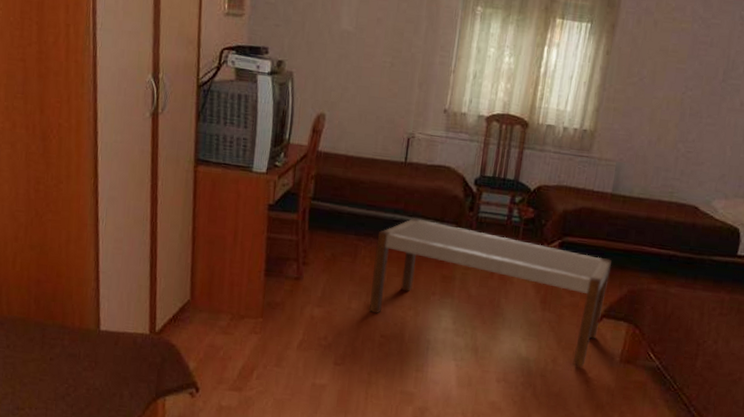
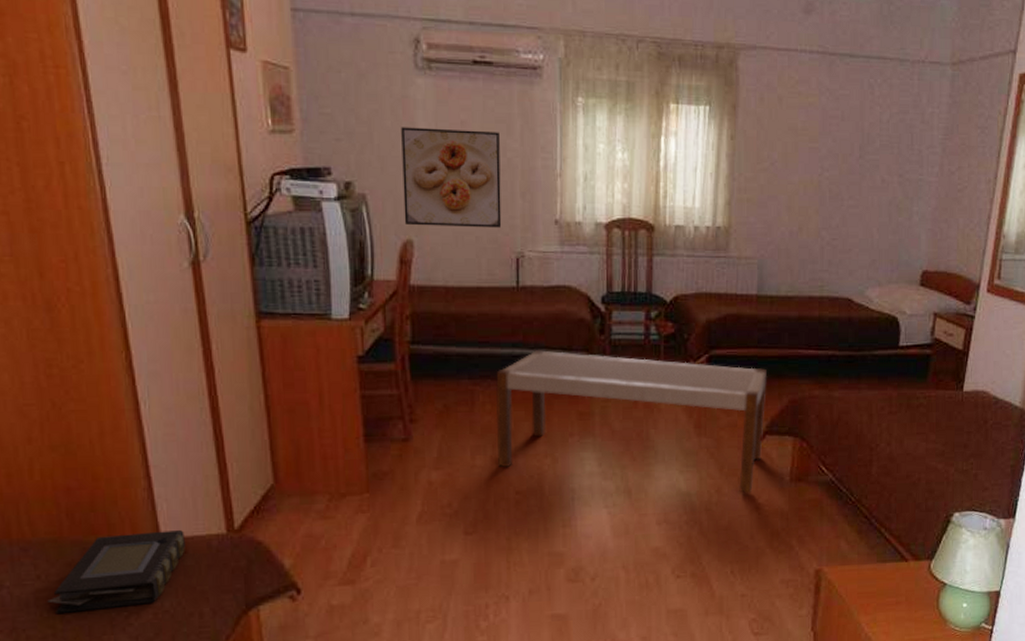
book: none [12,321,118,381] -> present [47,530,185,615]
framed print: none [320,19,408,111] -> present [401,127,502,228]

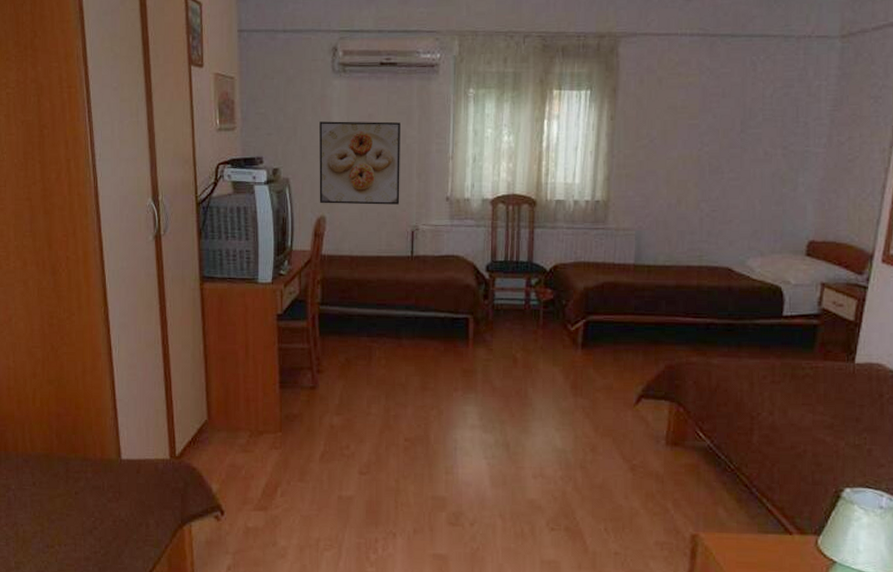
book: present [47,530,185,615] -> none [39,453,139,515]
bench: present [496,350,768,494] -> none [389,312,644,455]

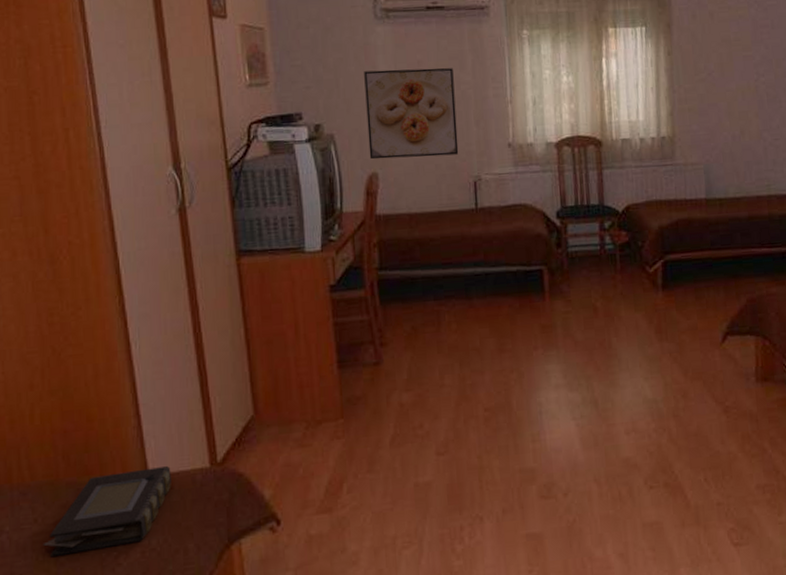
book: none [39,453,139,515] -> present [43,466,171,558]

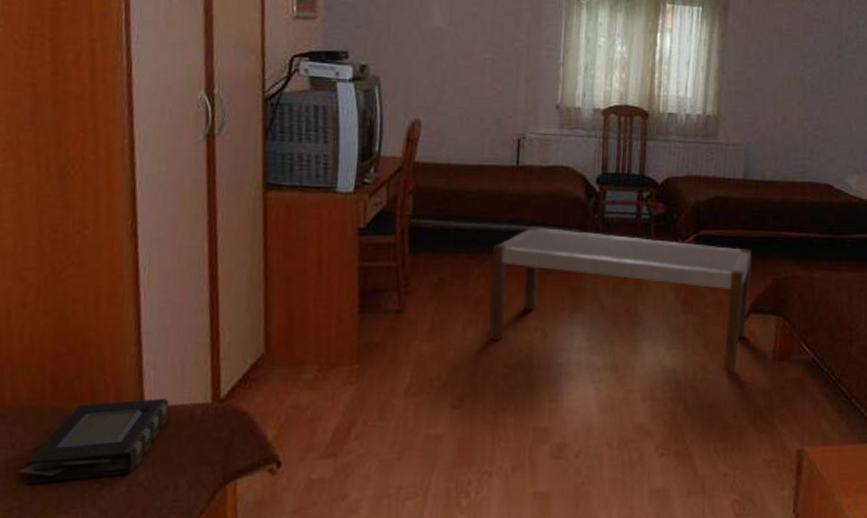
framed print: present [364,68,459,160] -> none [414,17,508,111]
bench: none [460,267,725,397] -> present [488,226,753,372]

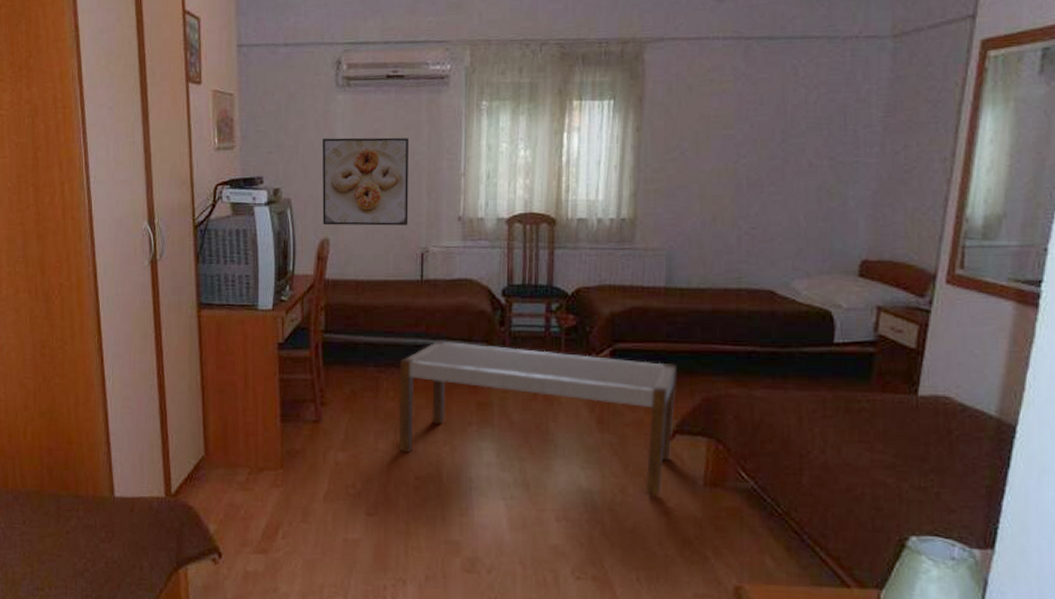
book: present [18,399,169,486] -> none [29,490,132,556]
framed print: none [414,17,508,111] -> present [322,137,409,226]

